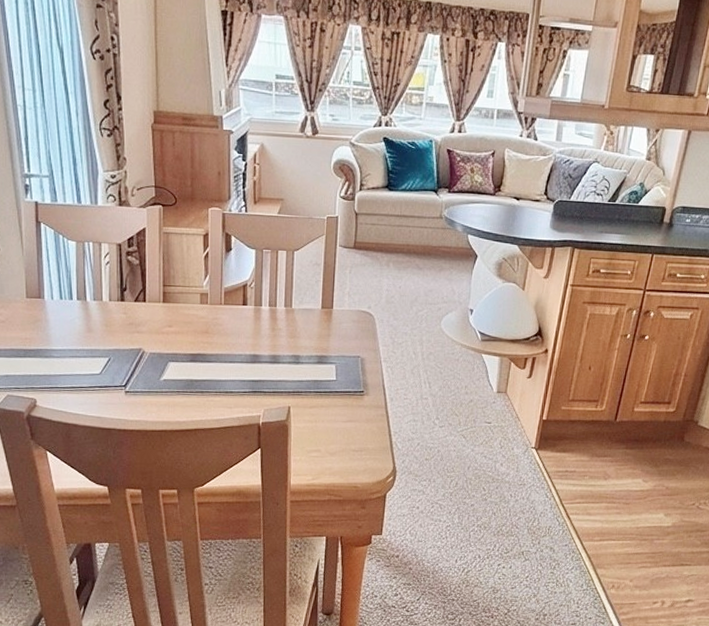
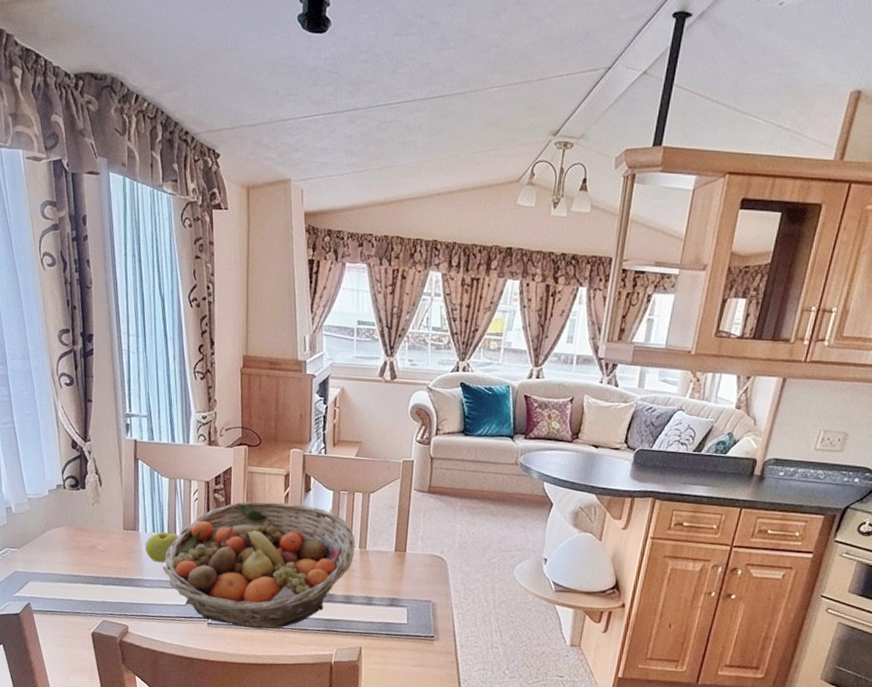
apple: none [51,298,89,331] -> present [145,531,178,563]
fruit basket: none [73,263,281,394] -> present [163,501,356,629]

